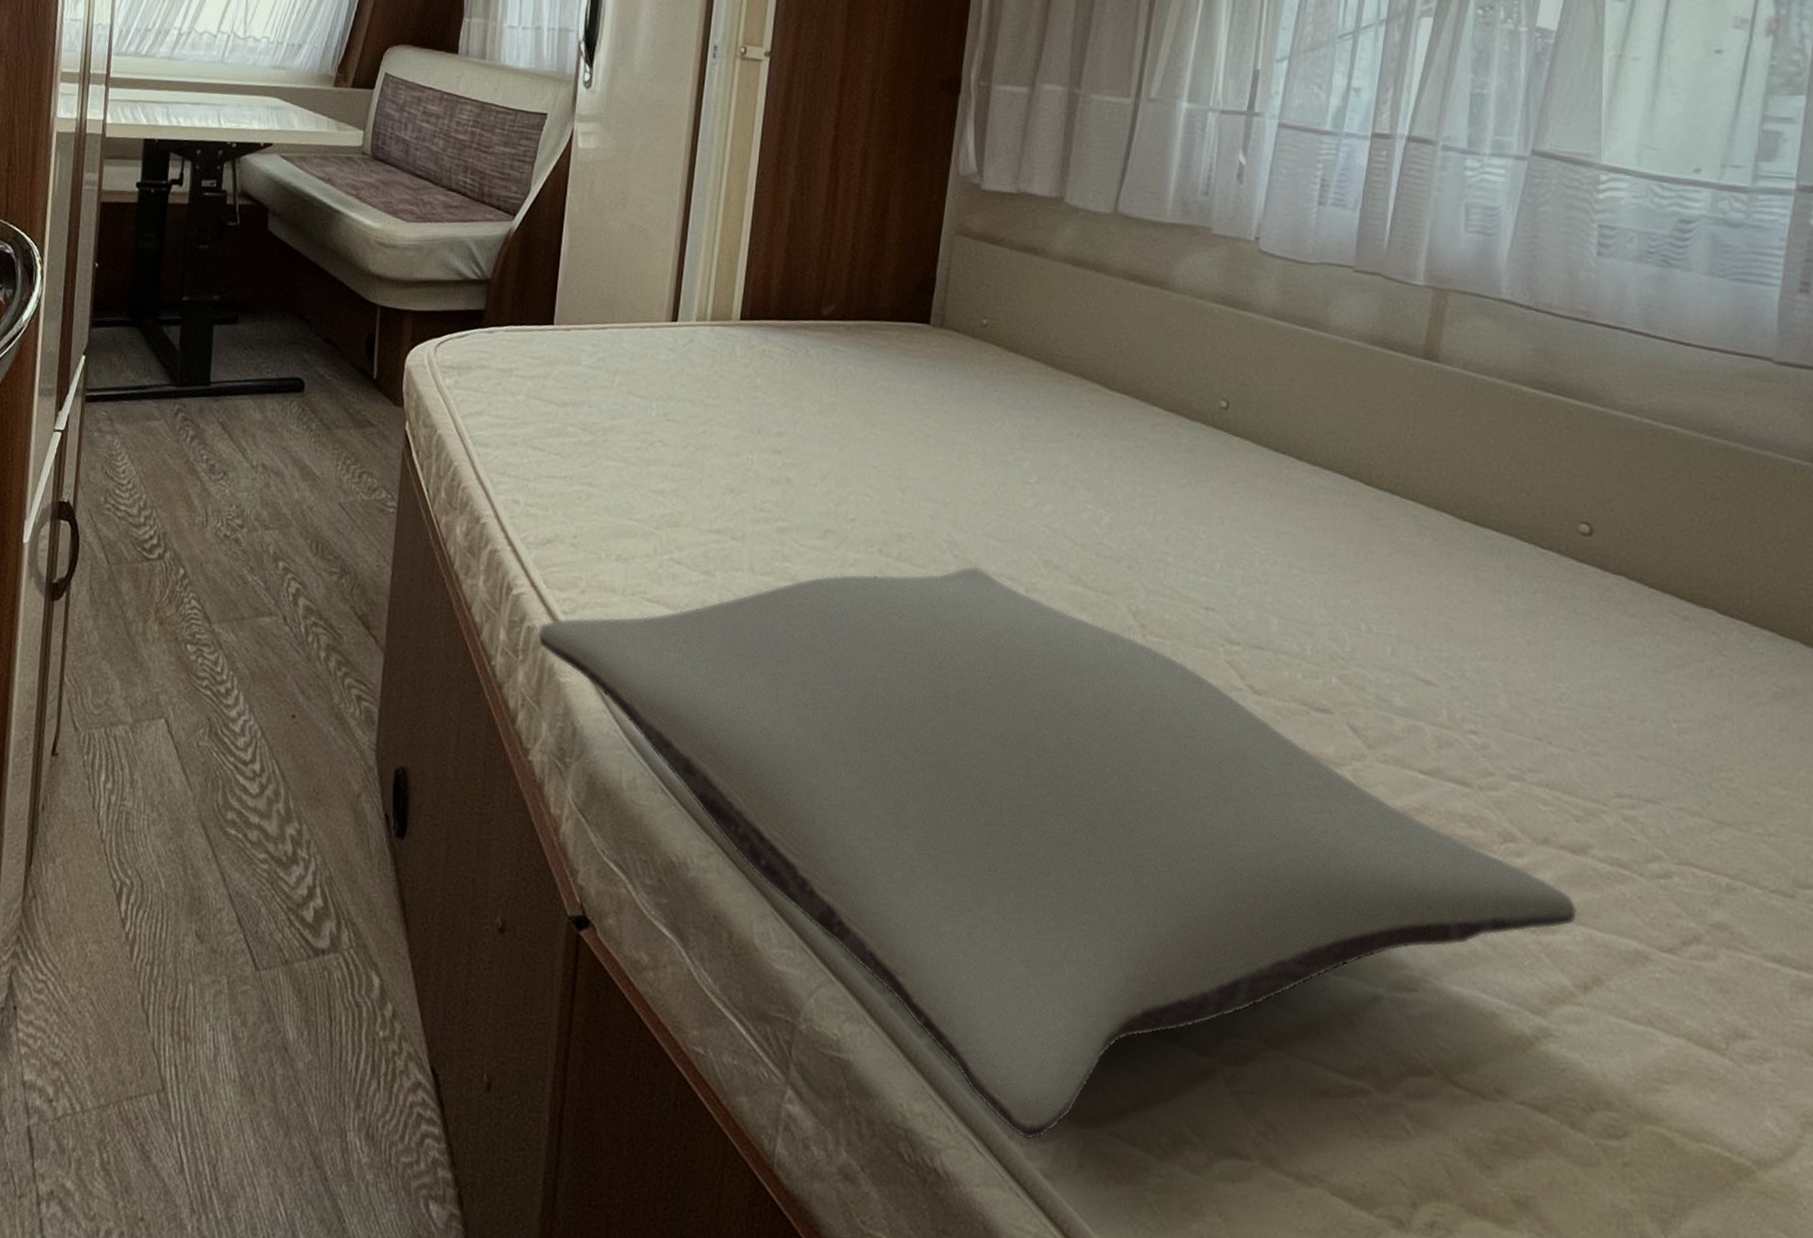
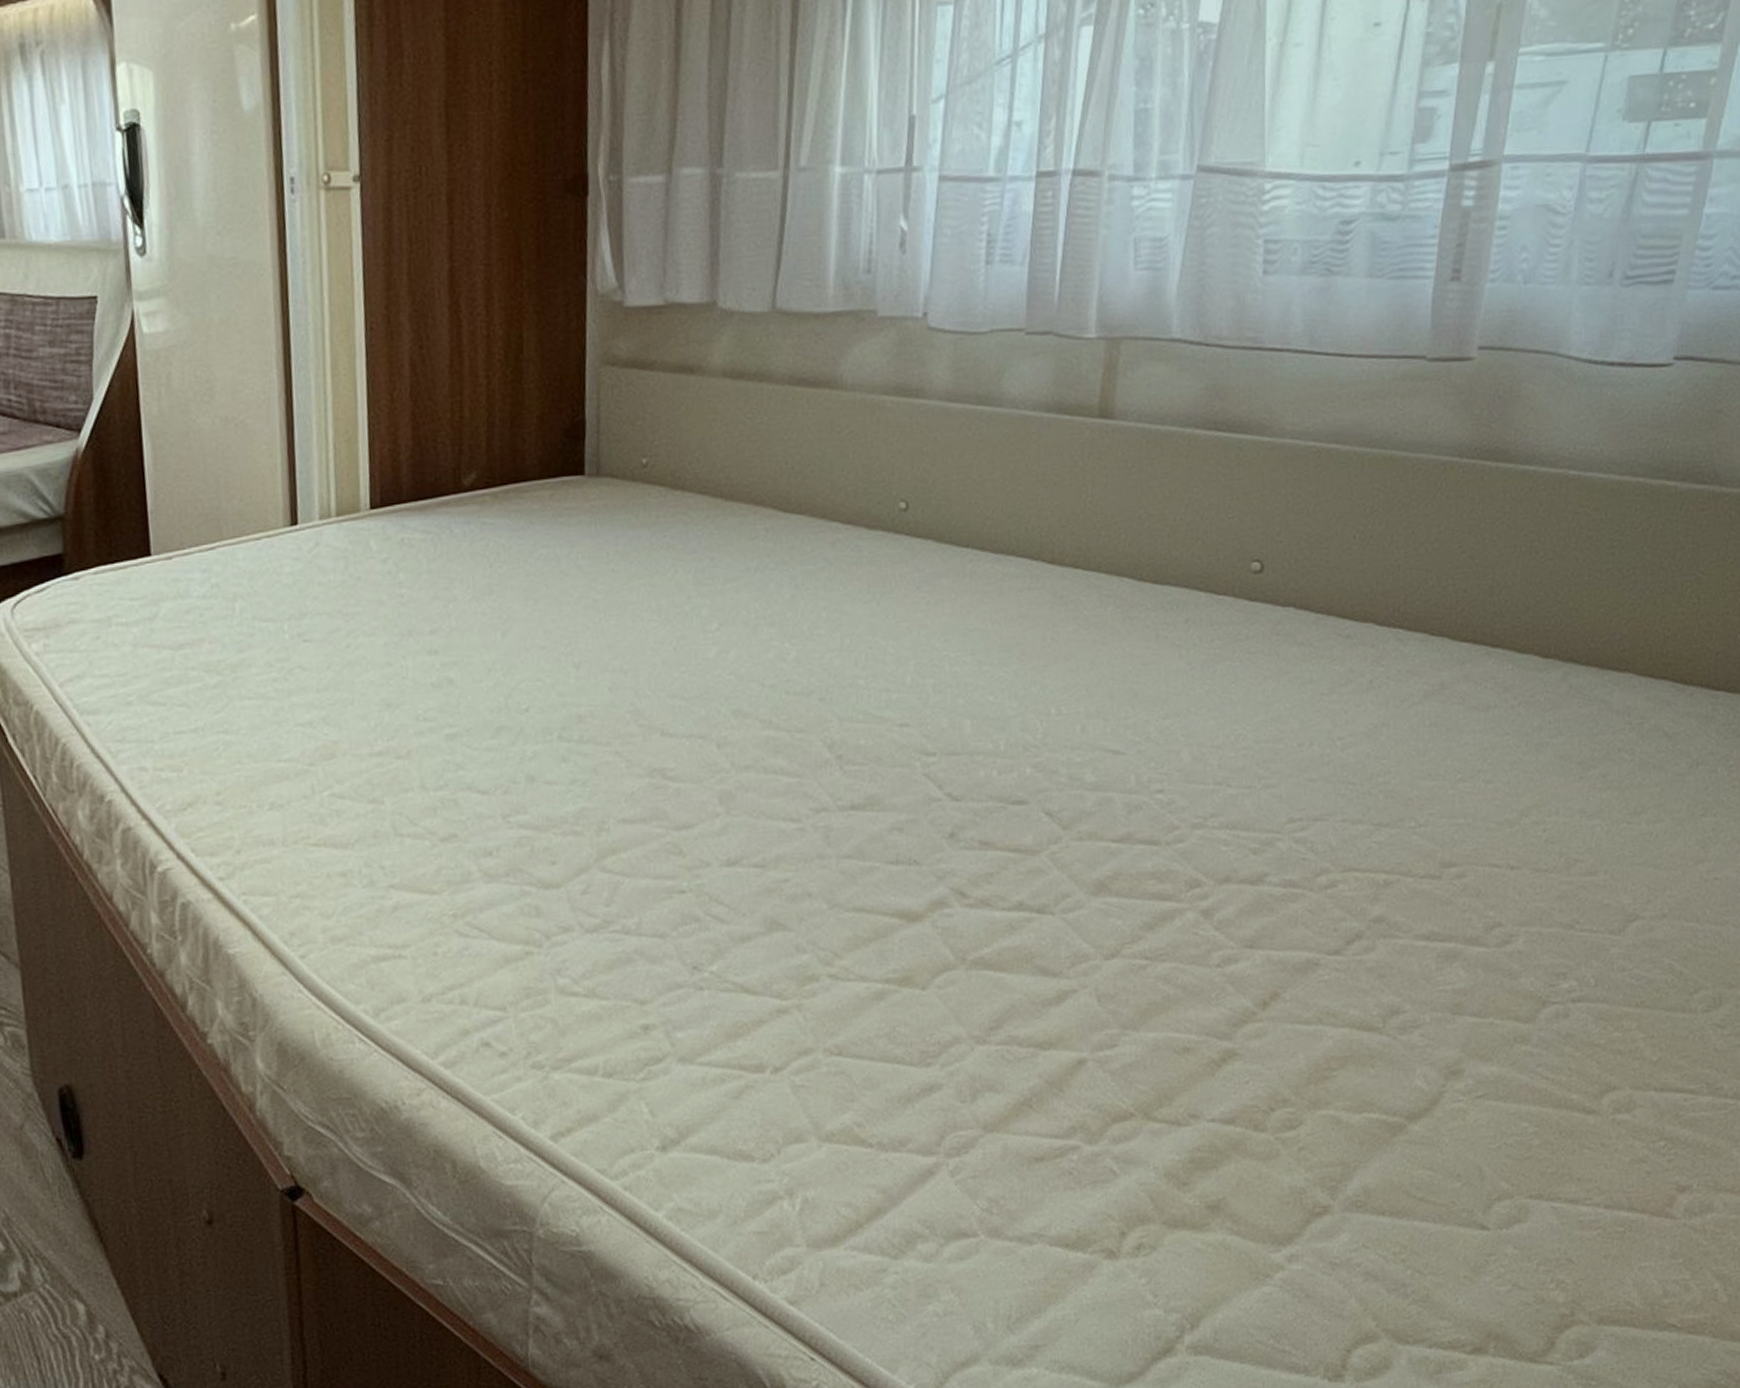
pillow: present [538,566,1577,1140] -> none [194,732,1256,1276]

